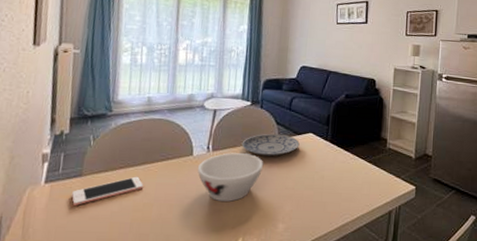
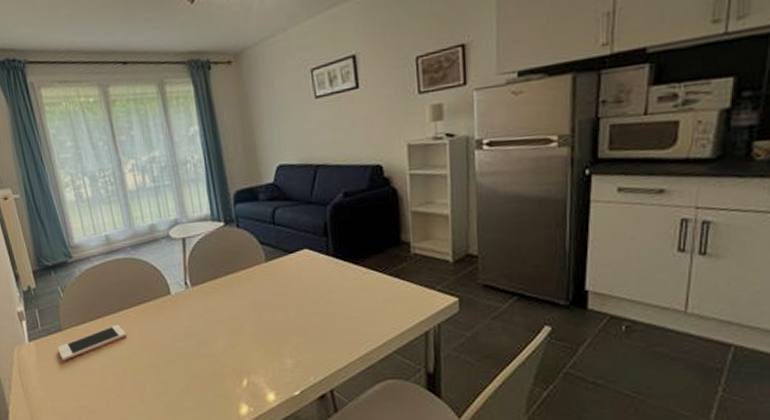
bowl: present [198,153,264,202] -> none [180,284,255,342]
plate: present [241,133,300,157] -> none [223,255,294,285]

